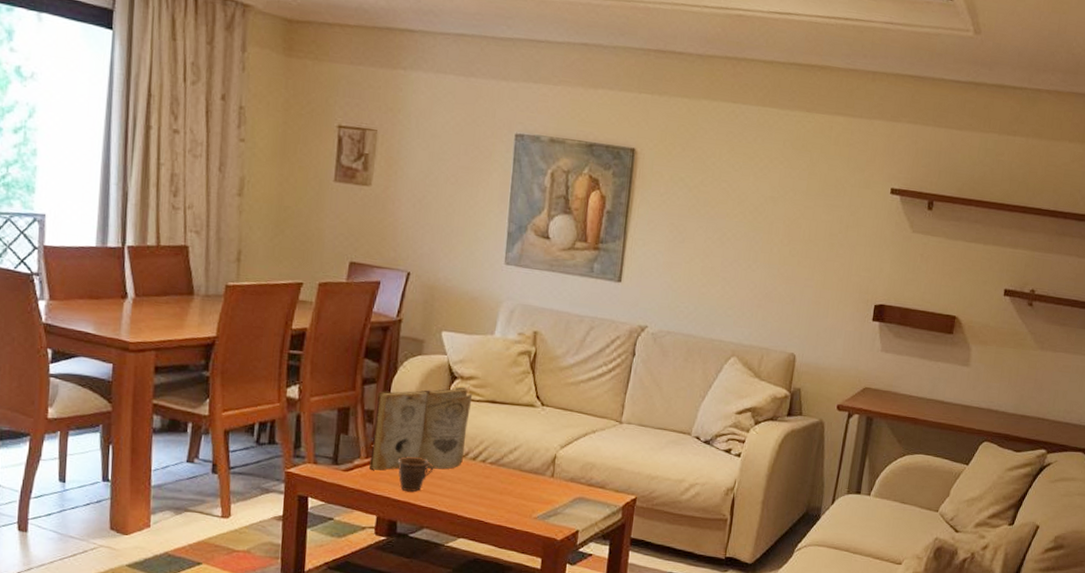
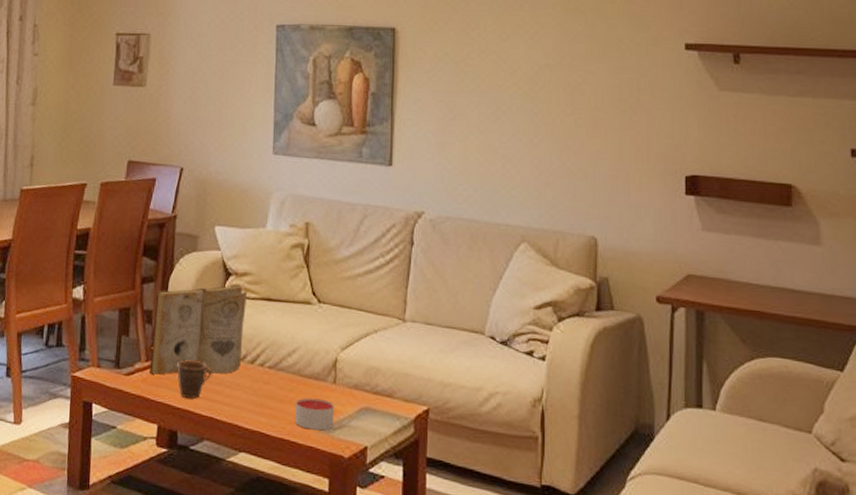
candle: none [513,489,551,518] -> present [295,397,334,431]

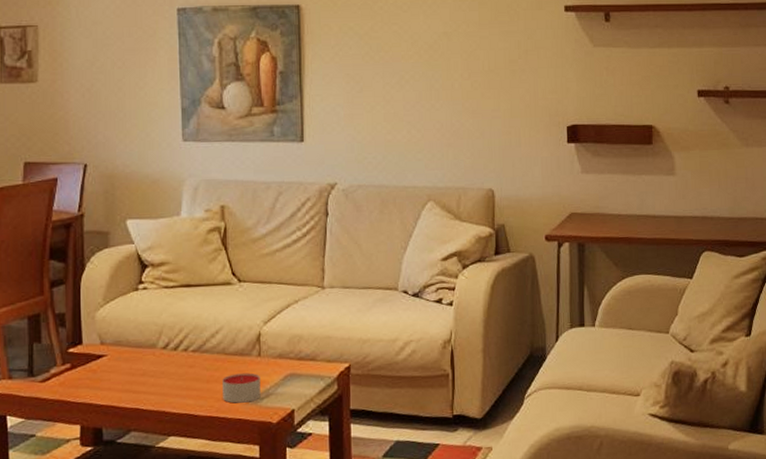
book: present [149,284,248,375] -> none [67,274,166,377]
mug: present [176,359,212,399] -> none [95,355,135,394]

